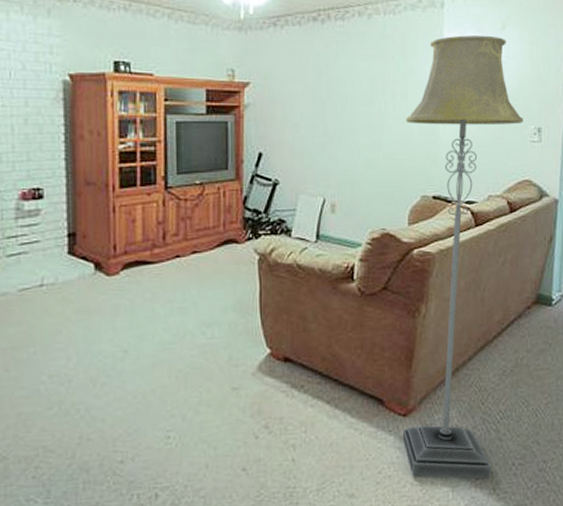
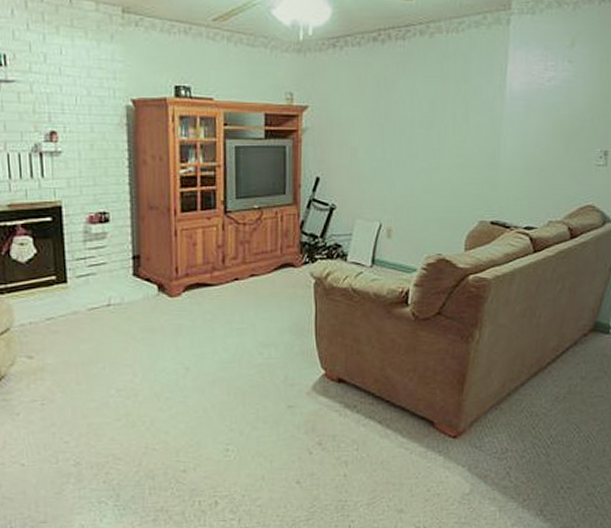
floor lamp: present [402,35,523,479] -> none [452,53,589,501]

